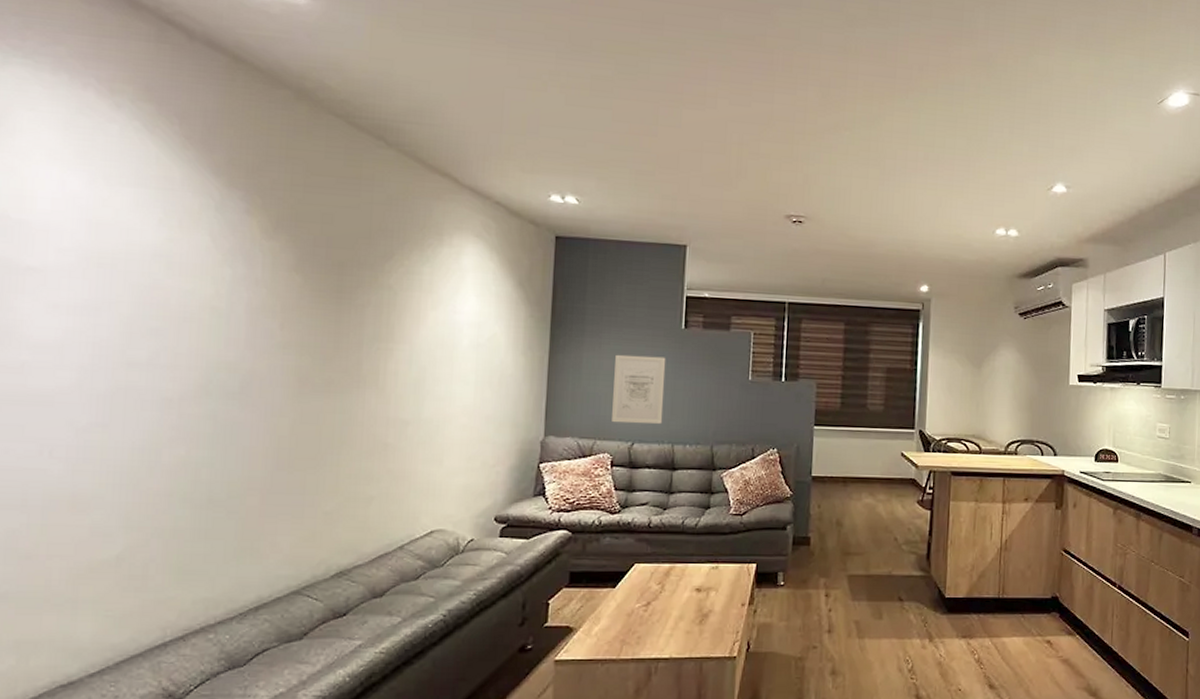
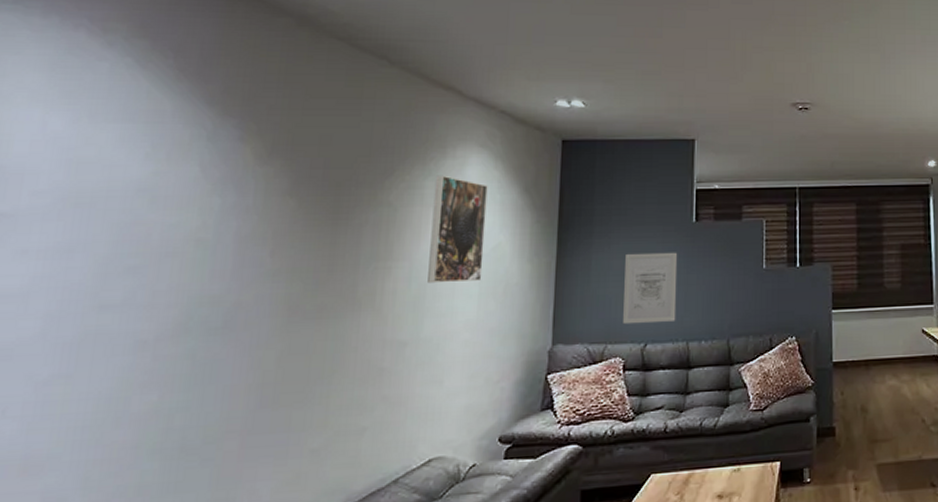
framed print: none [427,262,483,369] -> present [428,175,488,284]

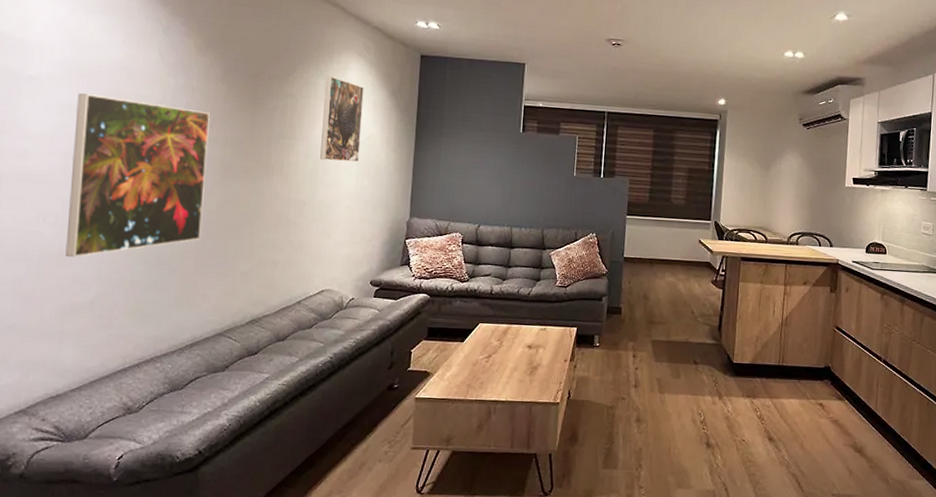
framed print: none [33,229,271,463] -> present [65,93,210,257]
wall art: present [623,252,678,325] -> none [463,152,507,210]

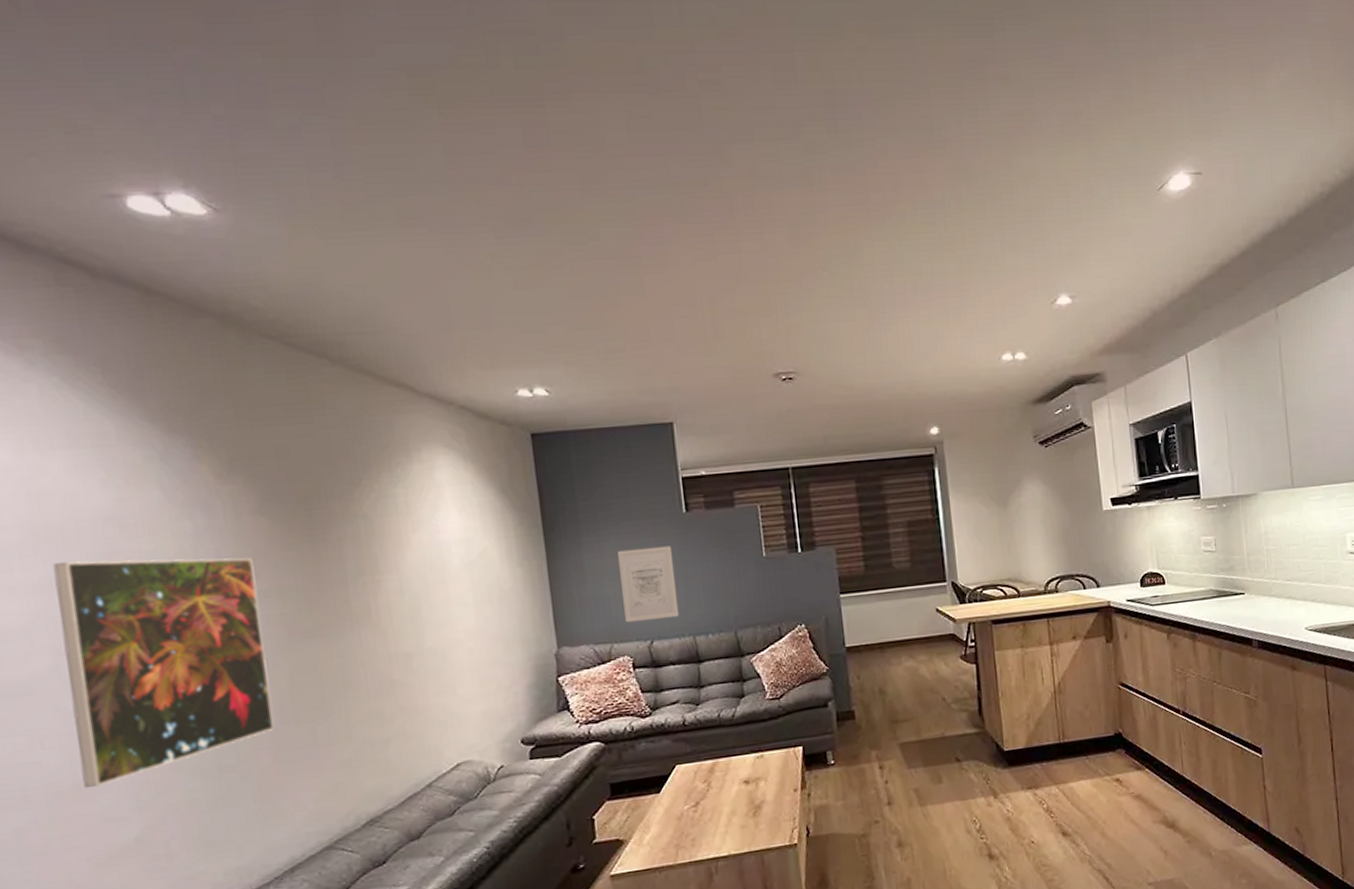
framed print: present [320,75,364,162] -> none [405,480,475,595]
wall art: none [463,152,507,210] -> present [617,545,680,623]

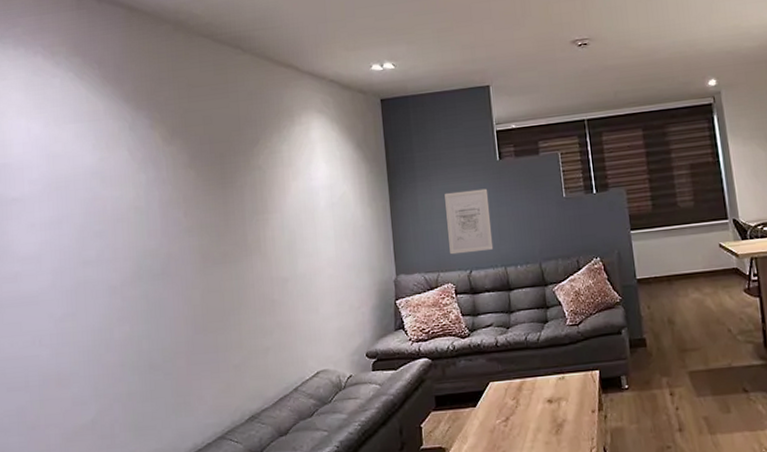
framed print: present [52,558,274,788] -> none [58,201,189,377]

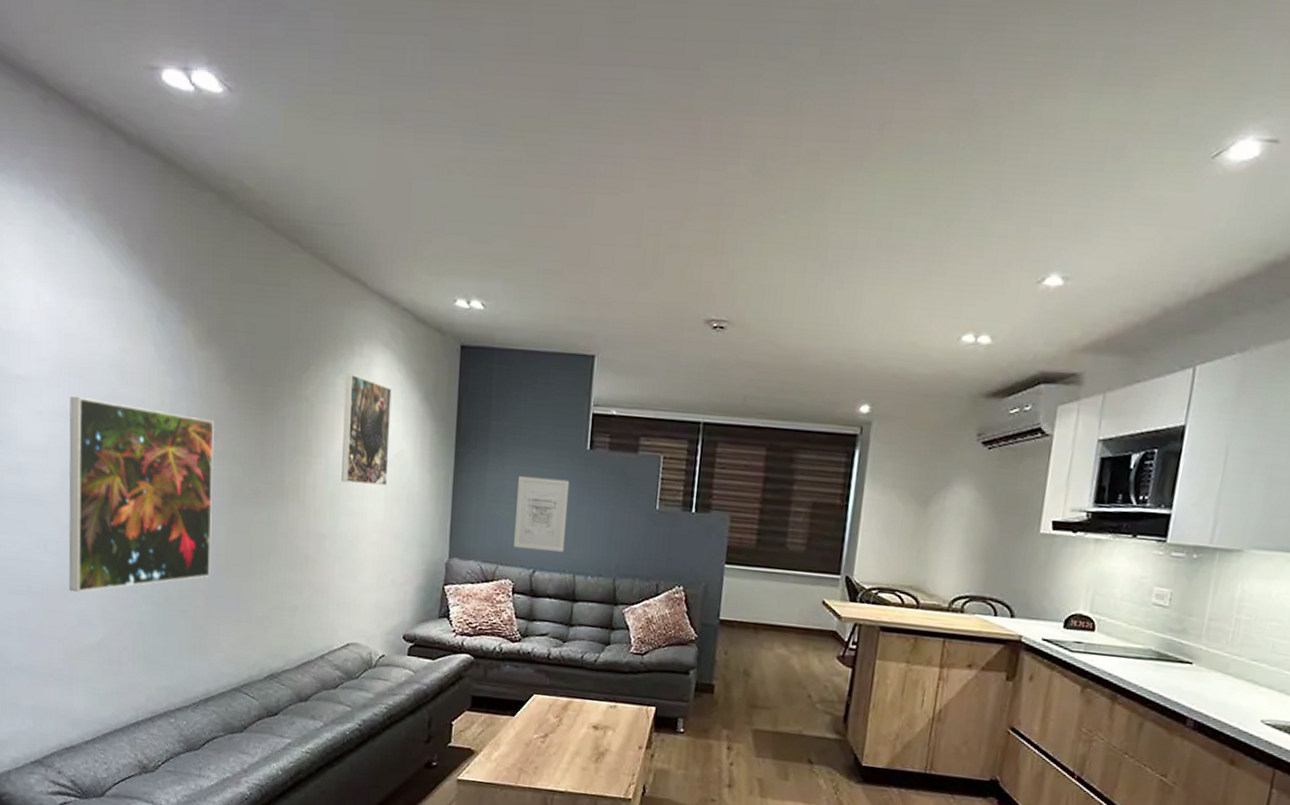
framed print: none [58,201,189,377] -> present [69,397,214,592]
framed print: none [289,139,335,230] -> present [341,373,392,486]

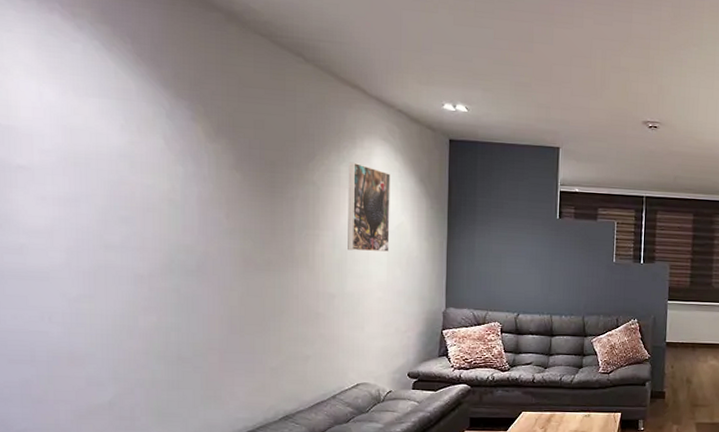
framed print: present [69,397,214,592] -> none [76,184,225,357]
wall art: present [514,475,570,552] -> none [501,240,544,298]

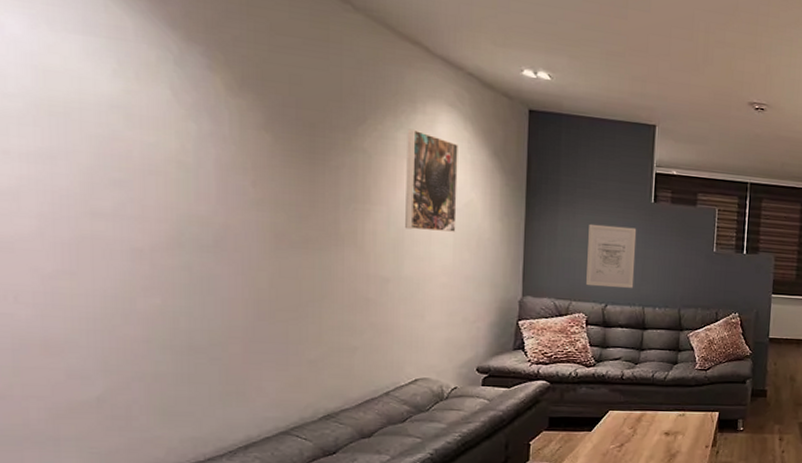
wall art: none [501,240,544,298] -> present [586,223,637,288]

